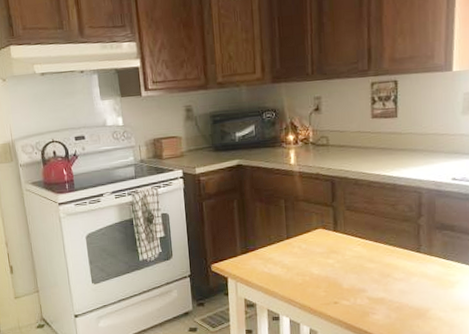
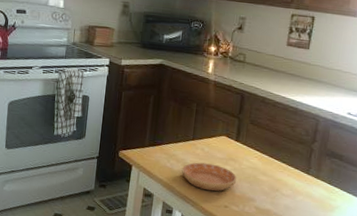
saucer: none [281,260,343,290] -> present [182,162,237,192]

